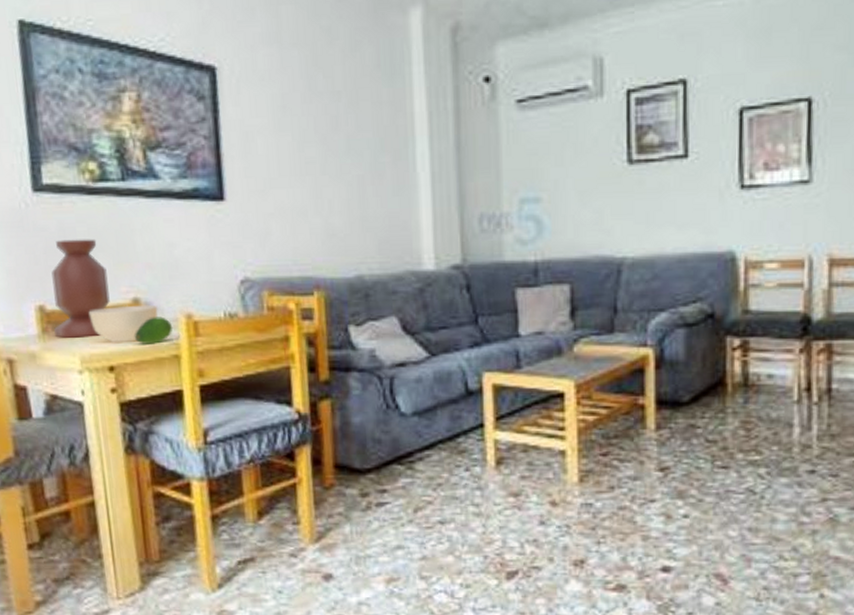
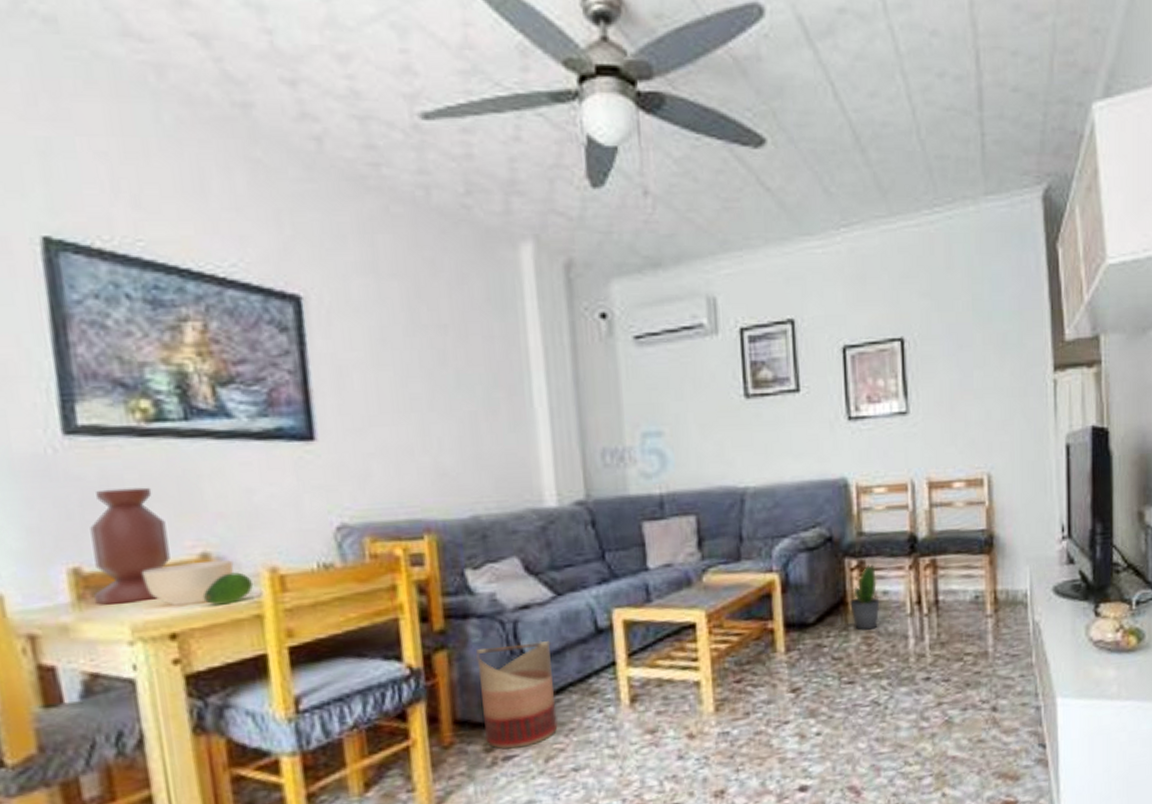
basket: none [356,397,427,496] -> present [476,640,558,749]
potted plant: none [729,345,763,415] -> present [850,564,880,631]

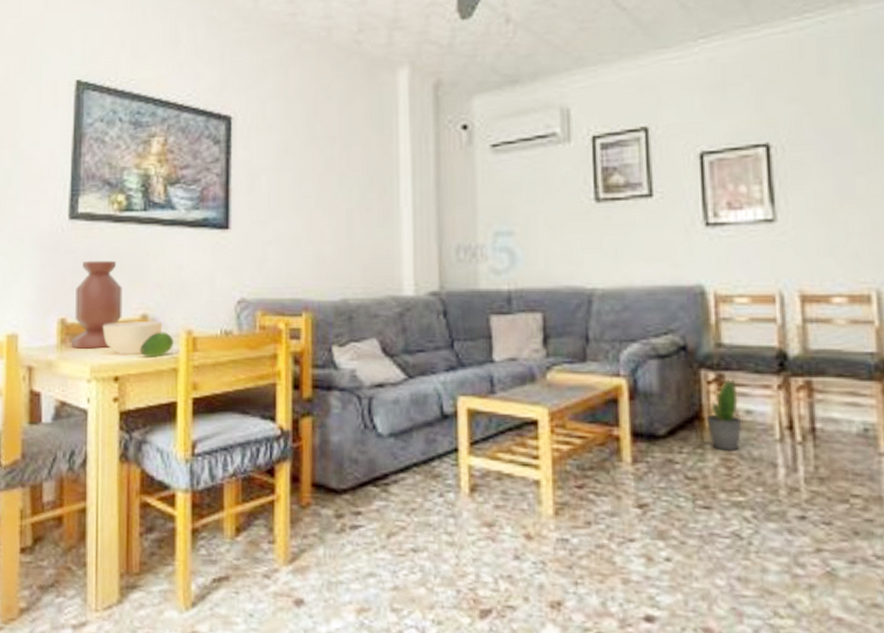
basket: present [476,640,558,749] -> none [336,418,401,519]

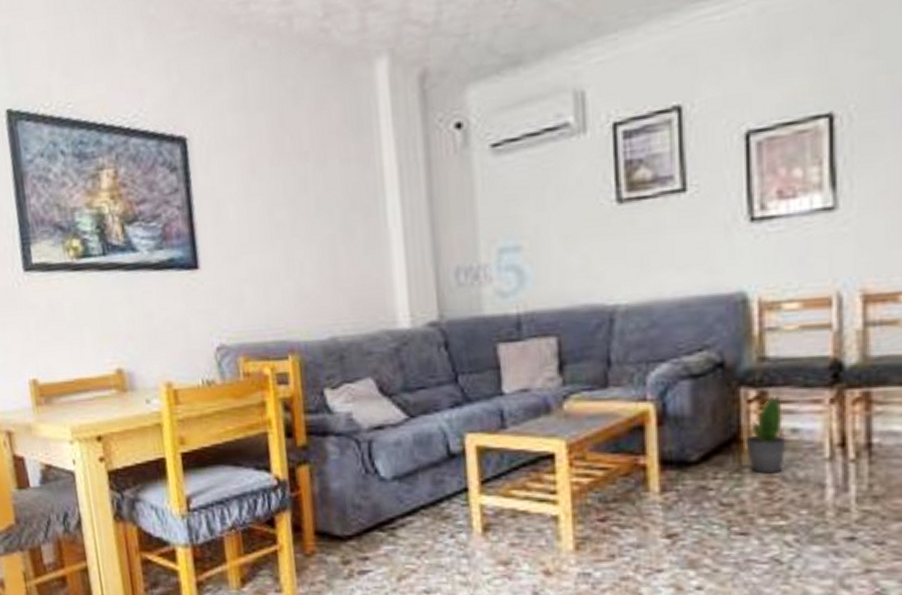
vase: present [71,260,122,350] -> none [42,313,96,411]
bowl: present [102,320,163,356] -> none [76,375,140,413]
fruit: present [139,332,173,357] -> none [118,386,154,414]

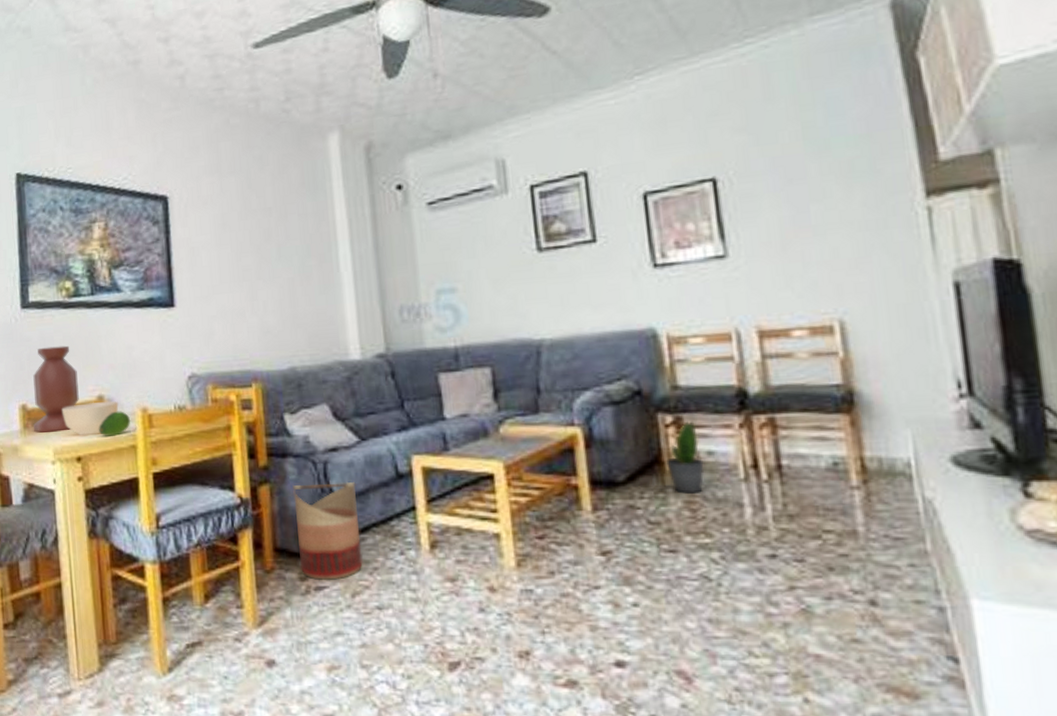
vase: none [42,313,96,411] -> present [33,345,79,433]
bowl: none [76,375,140,413] -> present [61,401,119,436]
fruit: none [118,386,154,414] -> present [98,411,130,436]
basket: none [334,461,410,564] -> present [293,481,363,580]

